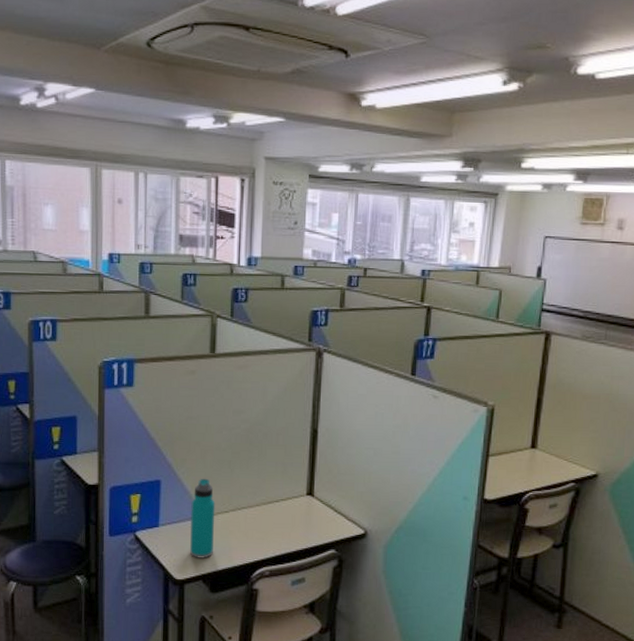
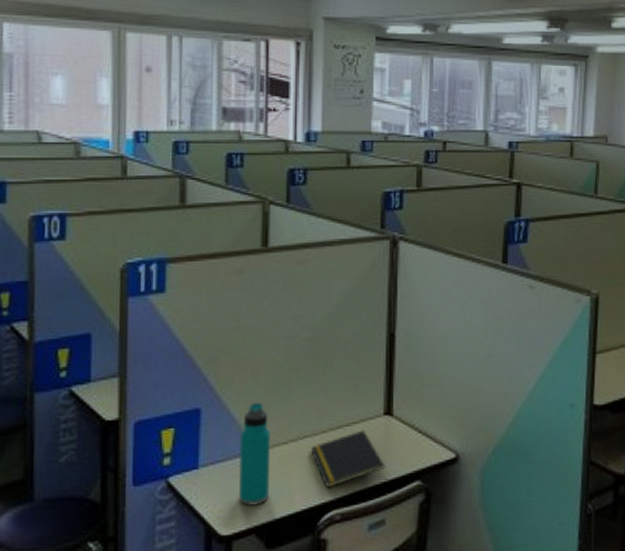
notepad: none [247,506,306,550] -> present [311,430,385,488]

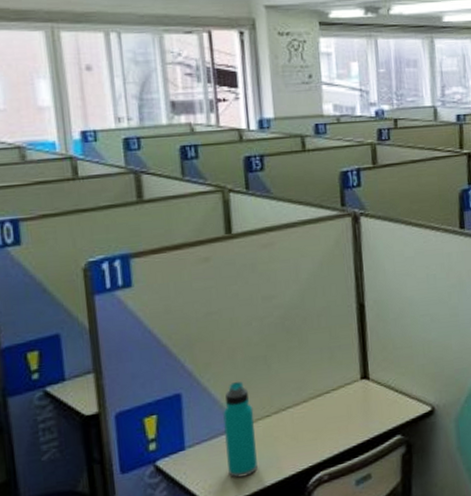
notepad: present [311,430,385,488] -> none [294,395,366,452]

